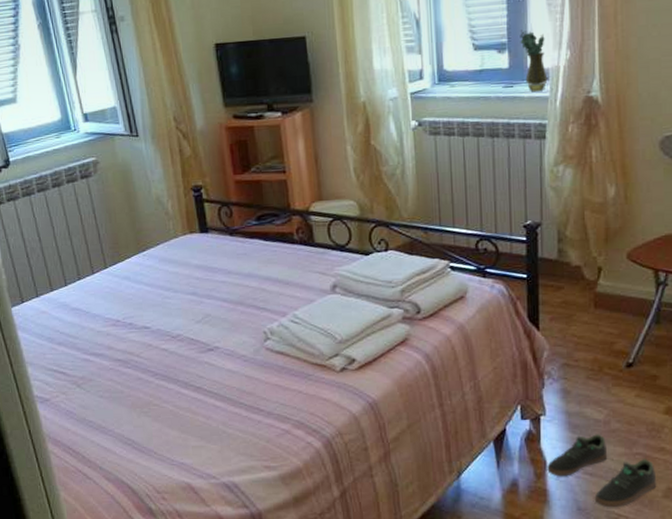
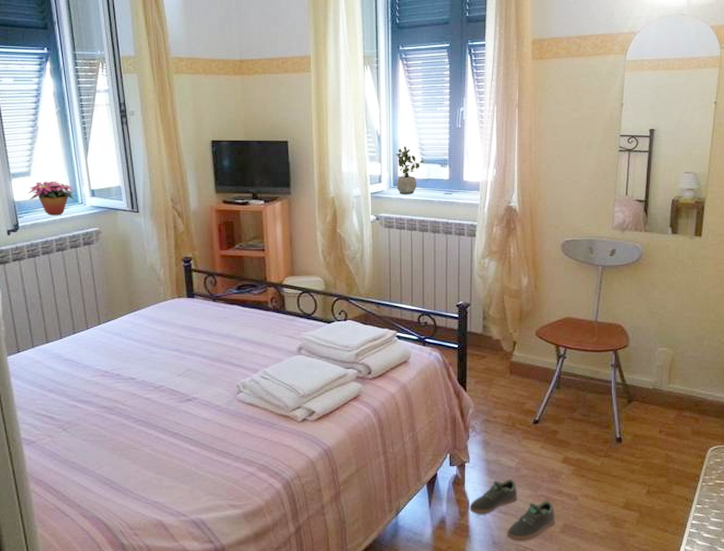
flower arrangement: none [15,106,68,147] -> present [27,181,77,216]
potted plant: none [439,30,477,93] -> present [396,146,425,196]
vase: present [520,30,548,91] -> none [458,150,479,199]

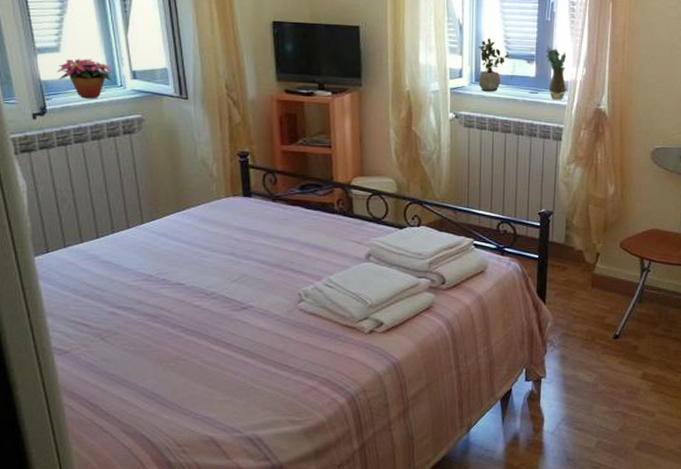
vase: none [458,150,479,199] -> present [546,46,567,99]
shoe: present [469,479,556,542] -> none [544,395,632,458]

